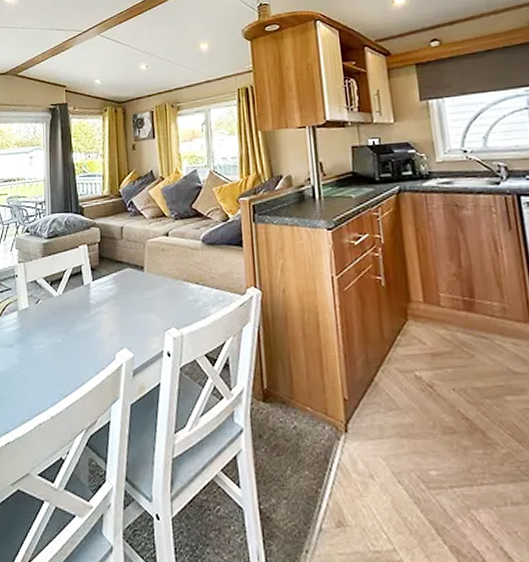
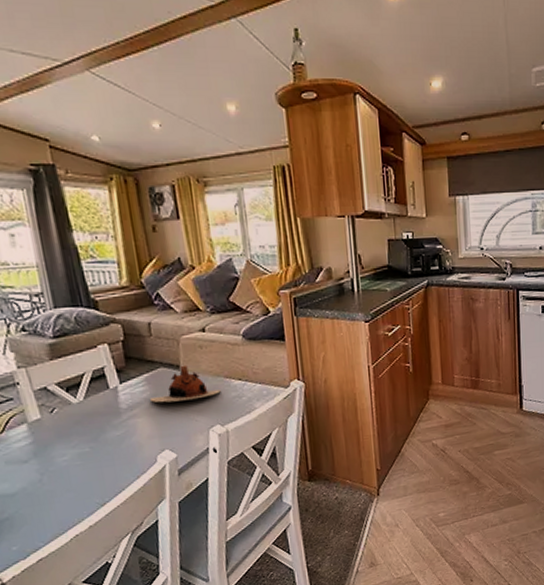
teapot: none [116,266,178,302] -> present [150,364,221,403]

